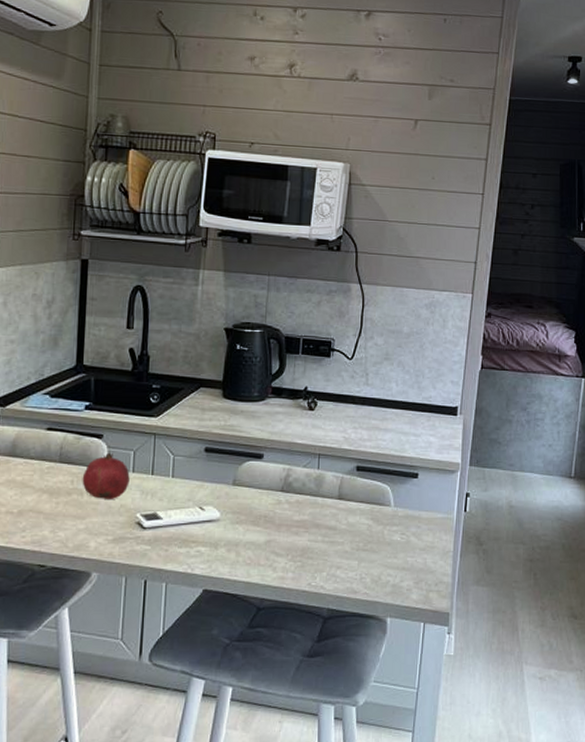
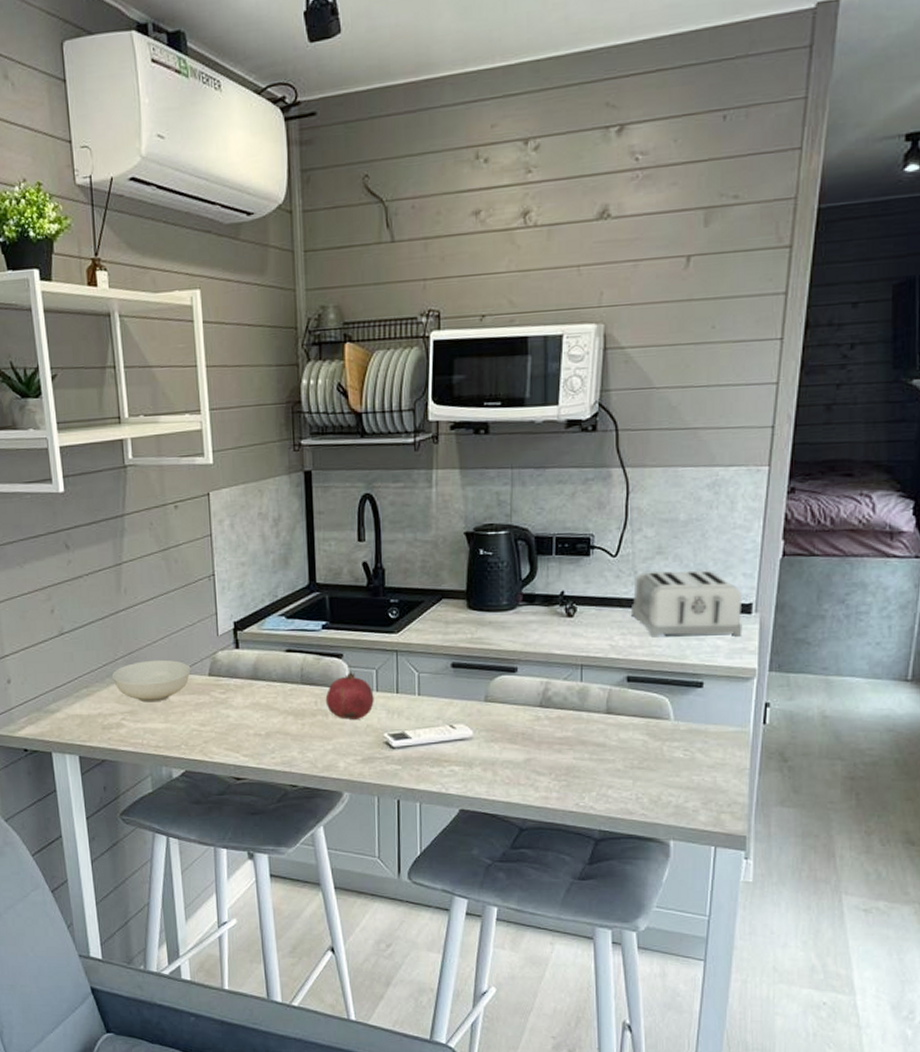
toaster: none [361,375,450,434] -> present [630,570,743,637]

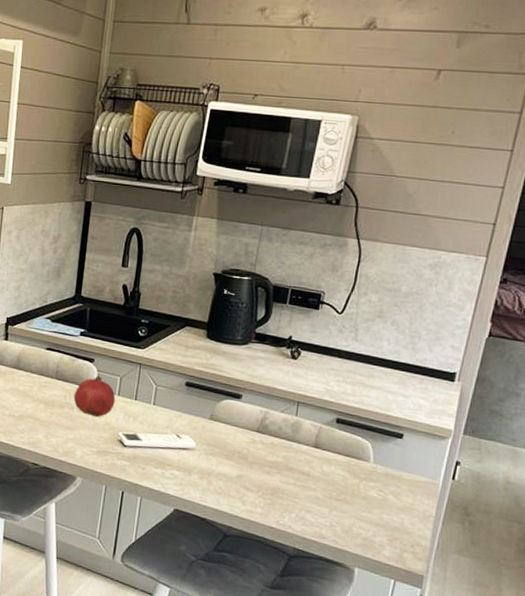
toaster: present [630,570,743,637] -> none [347,331,448,400]

